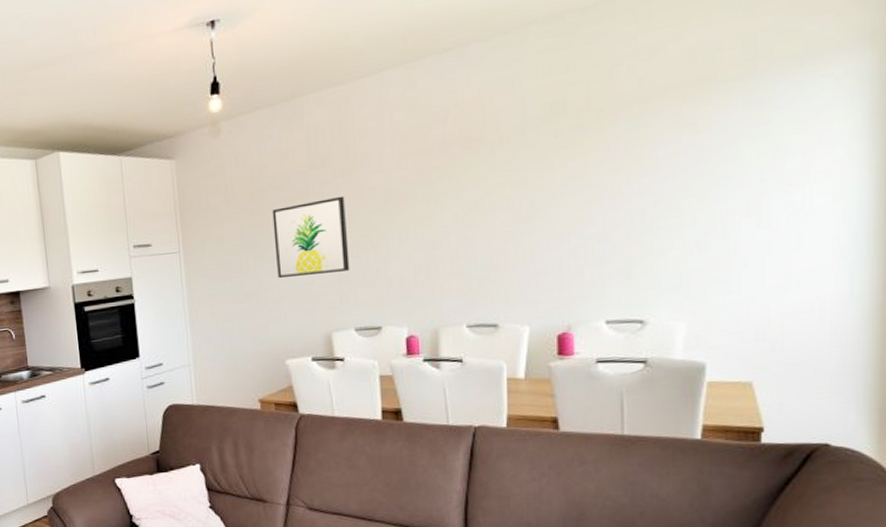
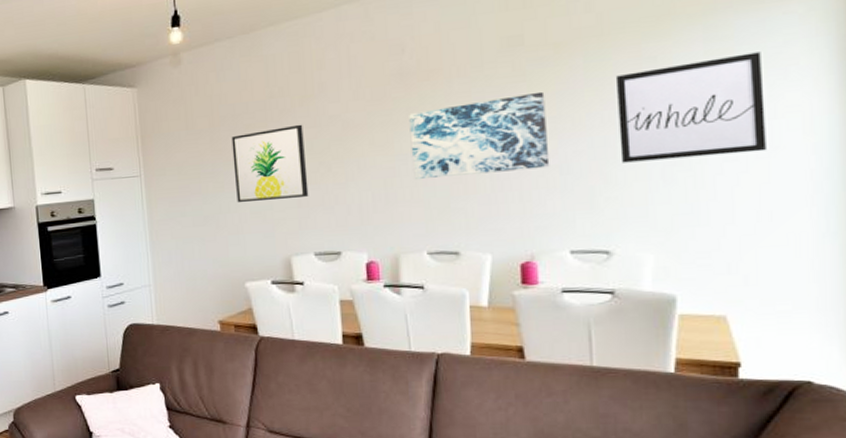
wall art: none [451,159,589,251] -> present [409,91,550,179]
wall art: none [655,116,798,232] -> present [615,52,766,163]

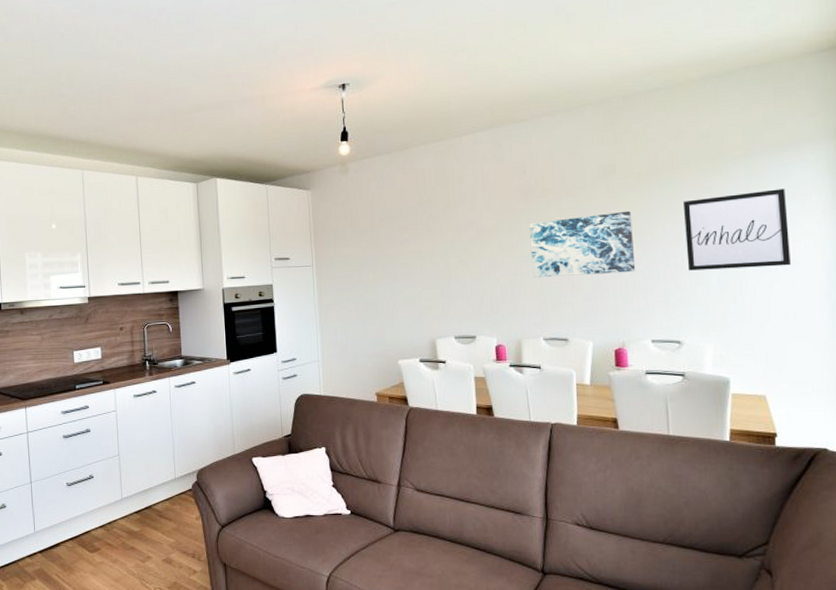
wall art: present [231,124,309,202] -> none [388,228,450,291]

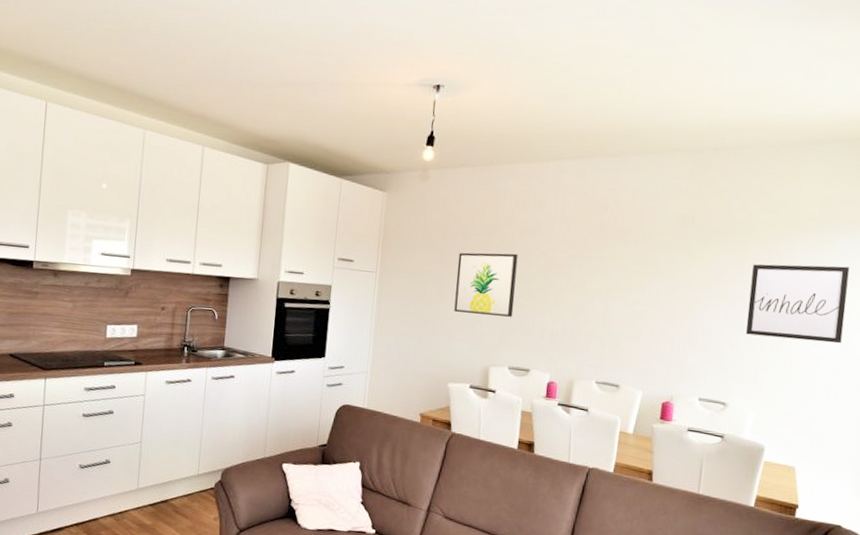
wall art: none [388,228,450,291] -> present [454,252,518,317]
wall art: present [529,211,636,277] -> none [596,262,702,328]

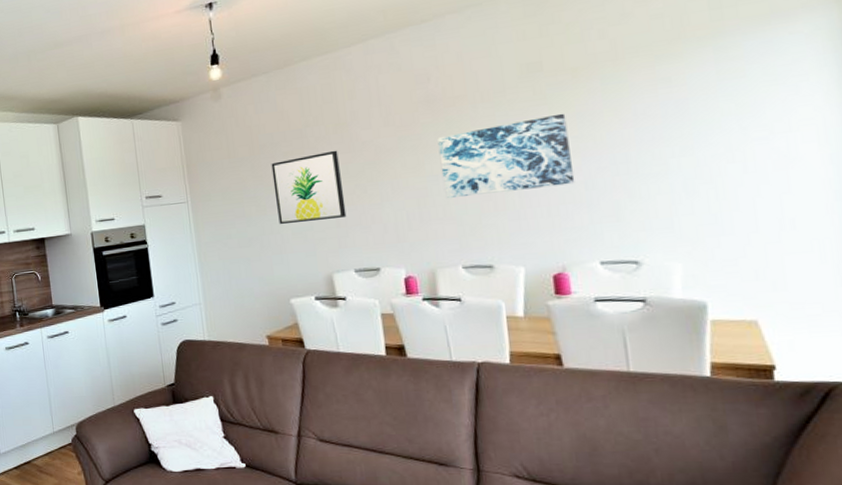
wall art: none [596,262,702,328] -> present [437,113,575,198]
wall art: present [745,264,850,344] -> none [632,70,784,178]

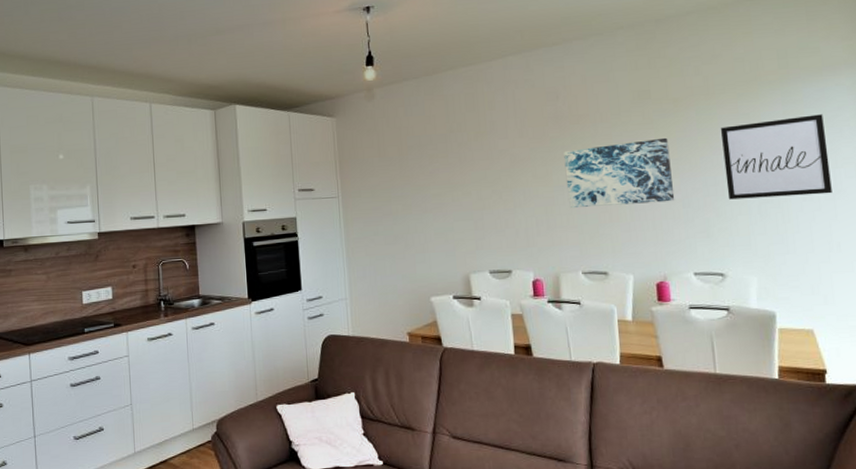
wall art: present [271,150,347,224] -> none [418,156,484,224]
wall art: none [632,70,784,178] -> present [720,114,832,200]

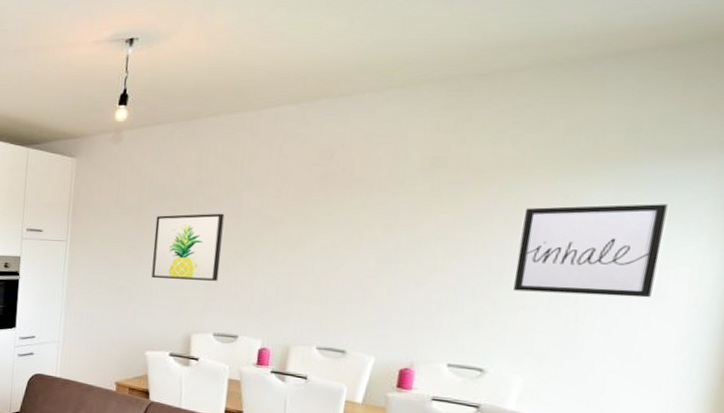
wall art: none [418,156,484,224] -> present [151,213,225,281]
wall art: present [564,137,675,208] -> none [318,213,456,285]

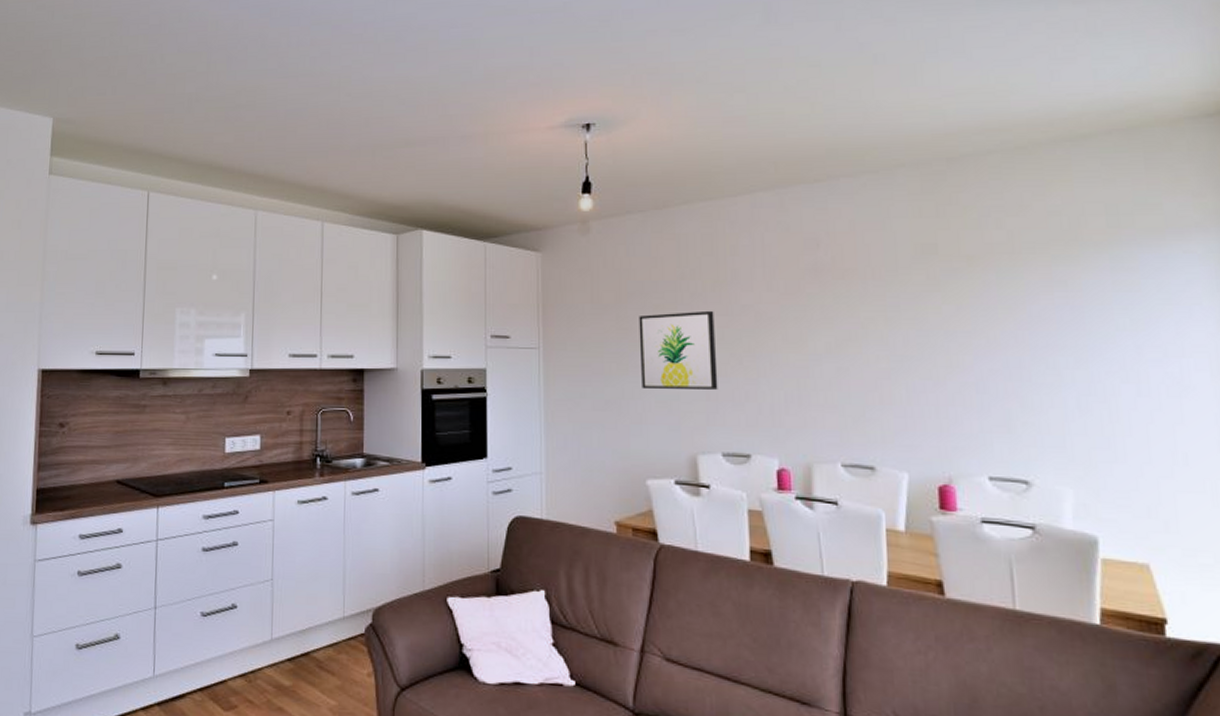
wall art: present [513,204,668,298] -> none [1027,288,1177,390]

